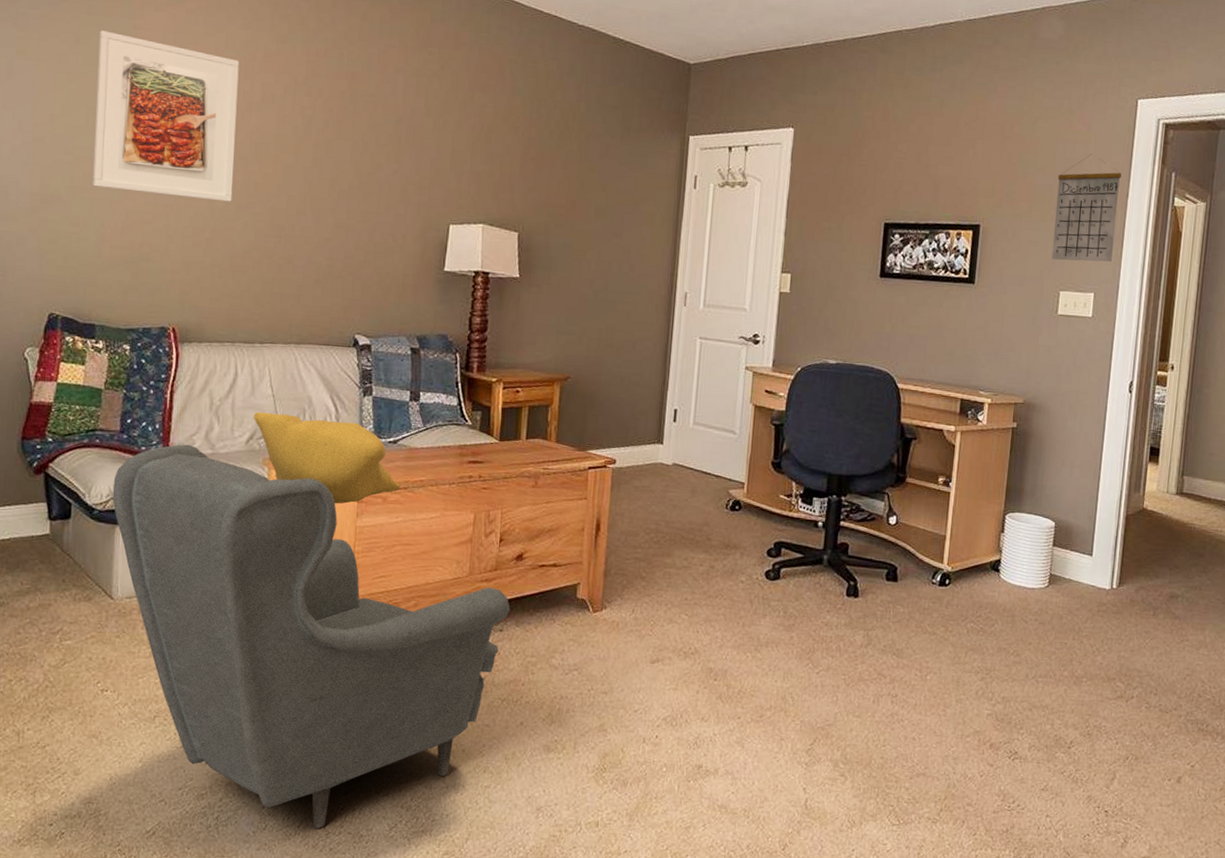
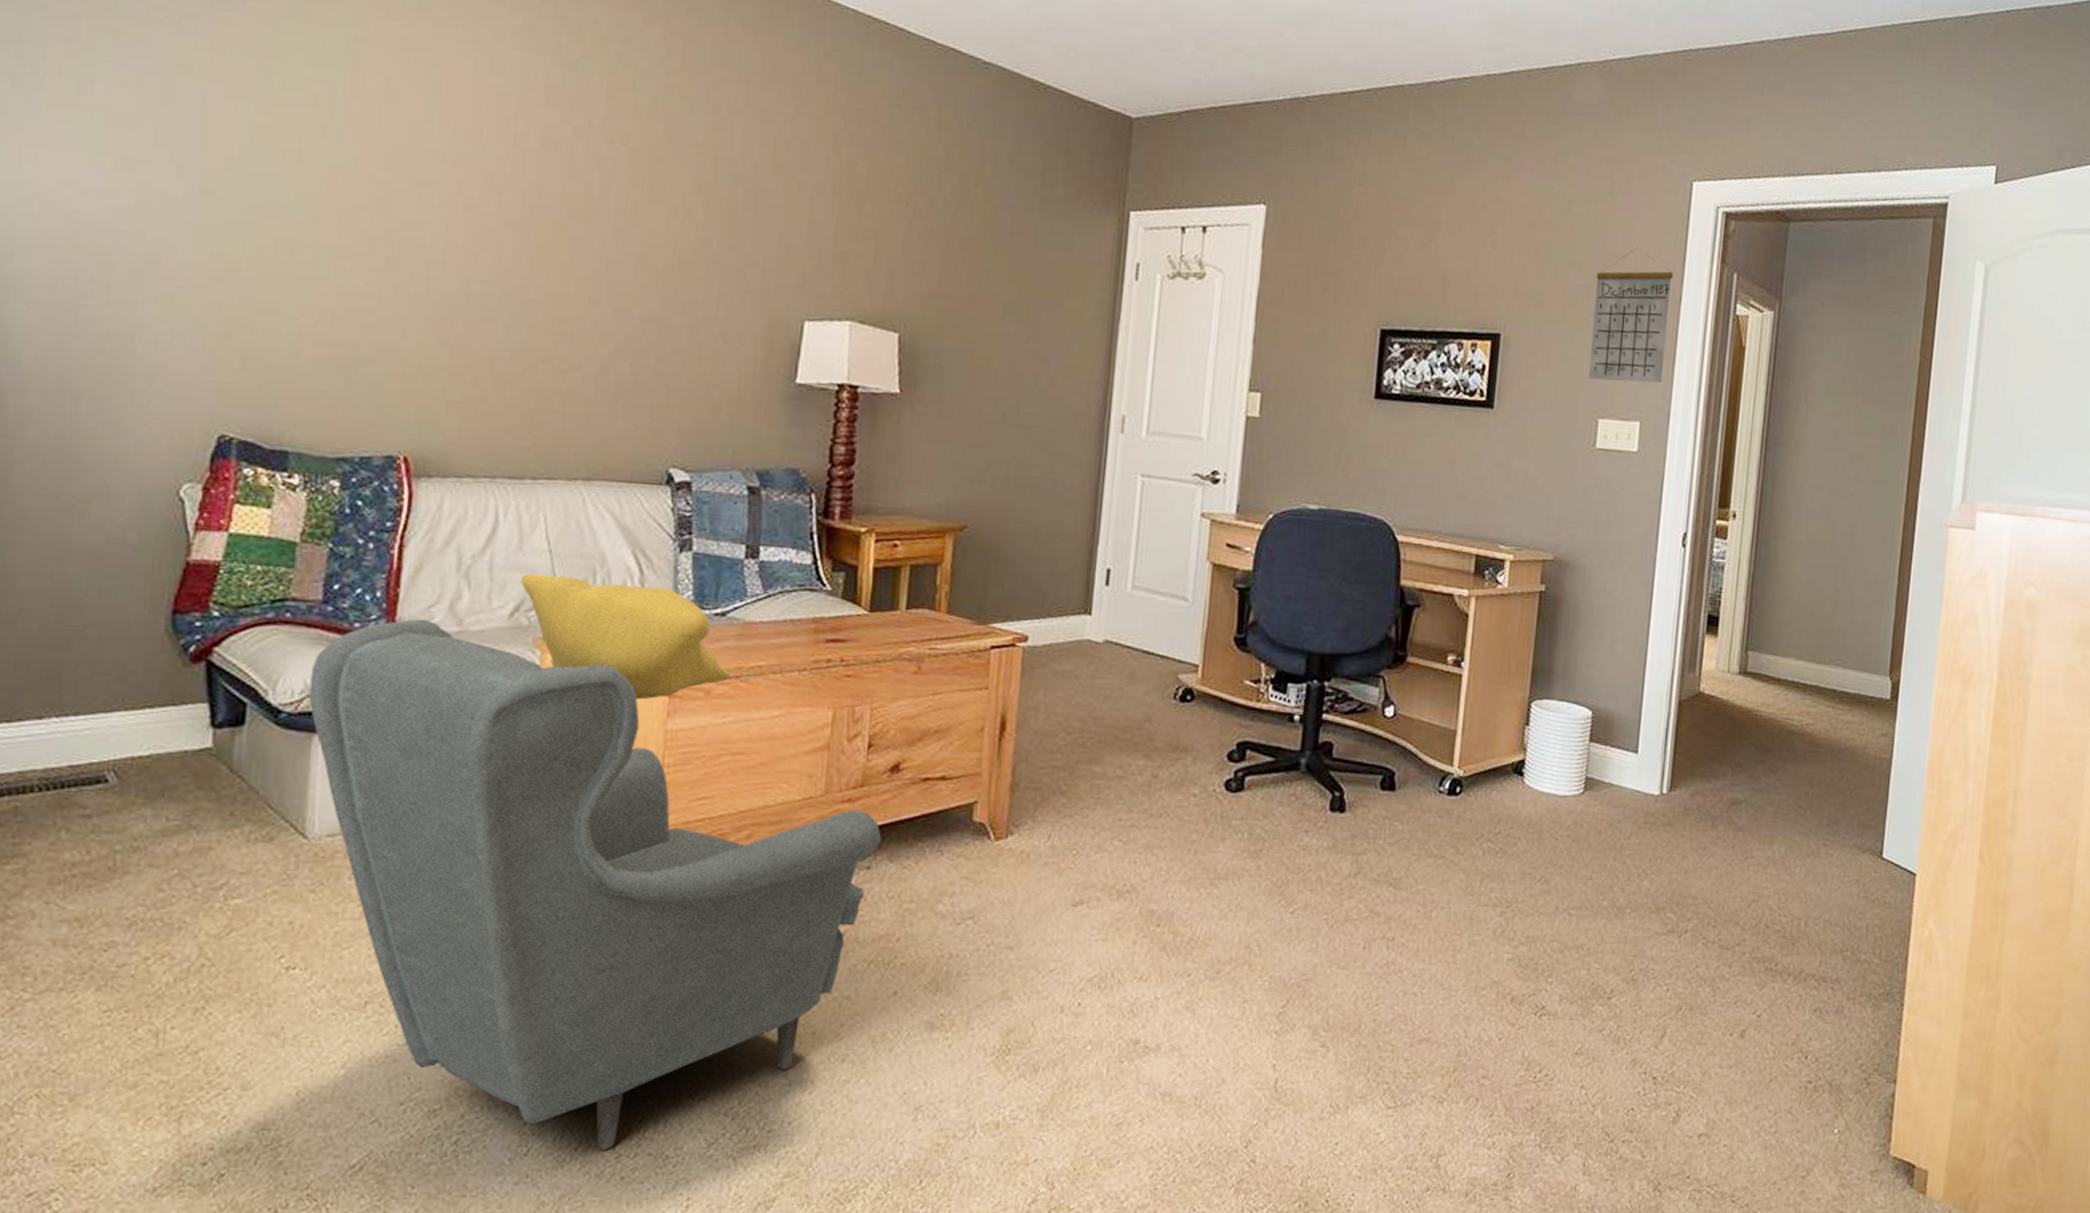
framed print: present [92,30,239,202] -> none [289,42,510,285]

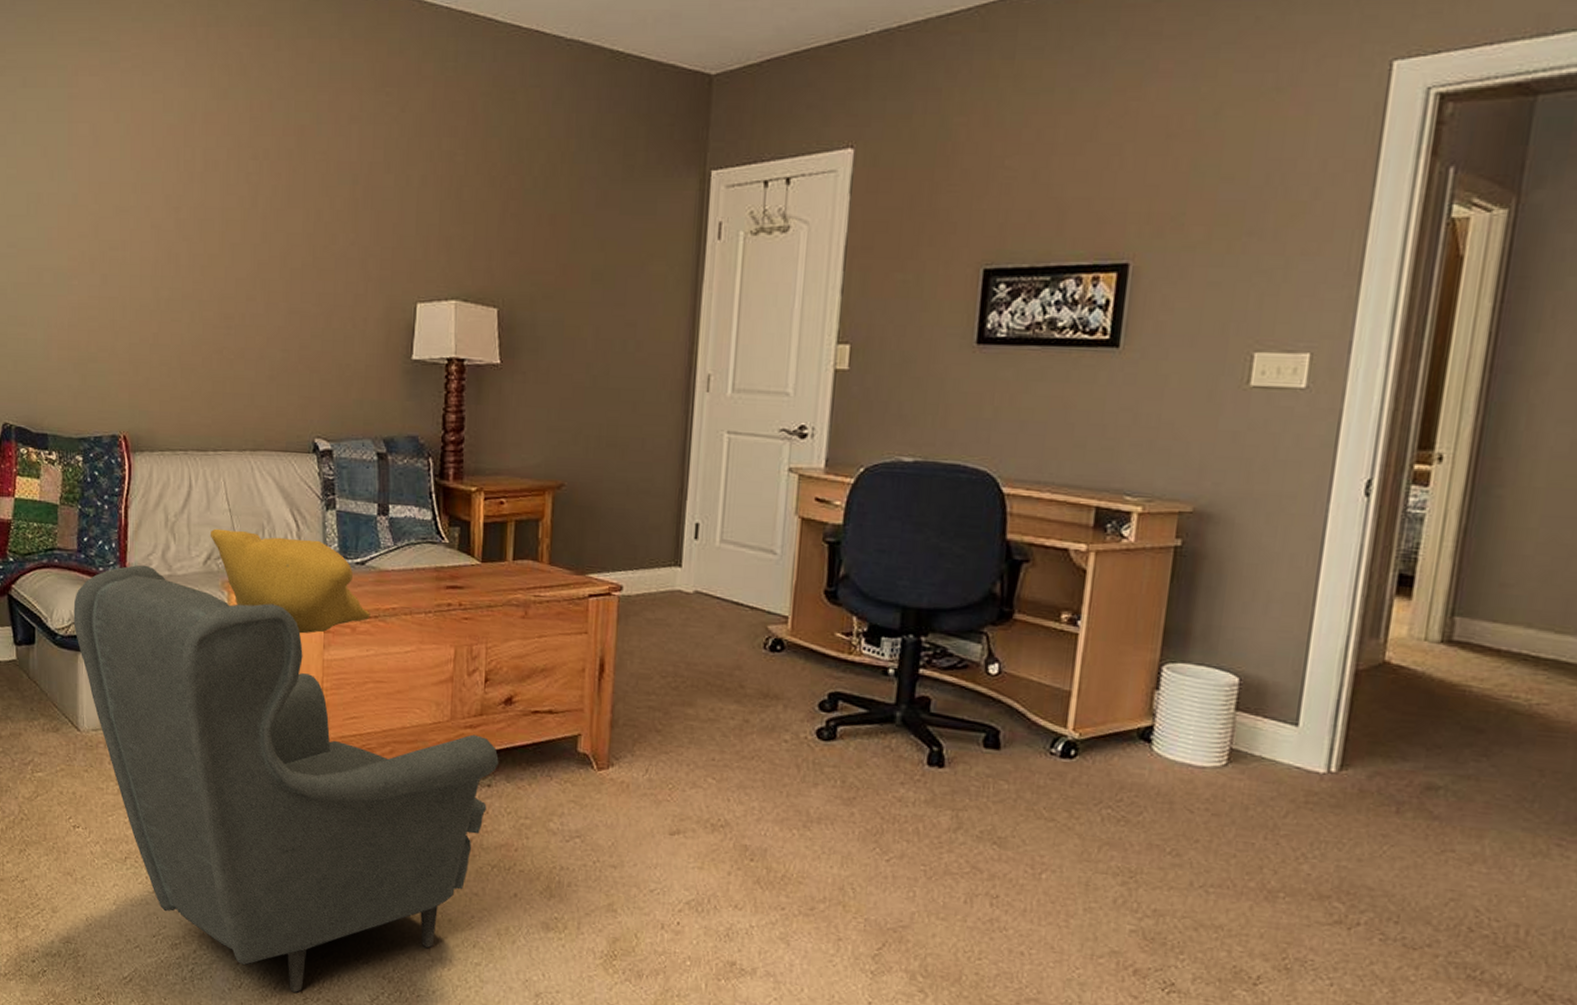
calendar: present [1588,246,1673,384] -> none [1241,148,1361,308]

